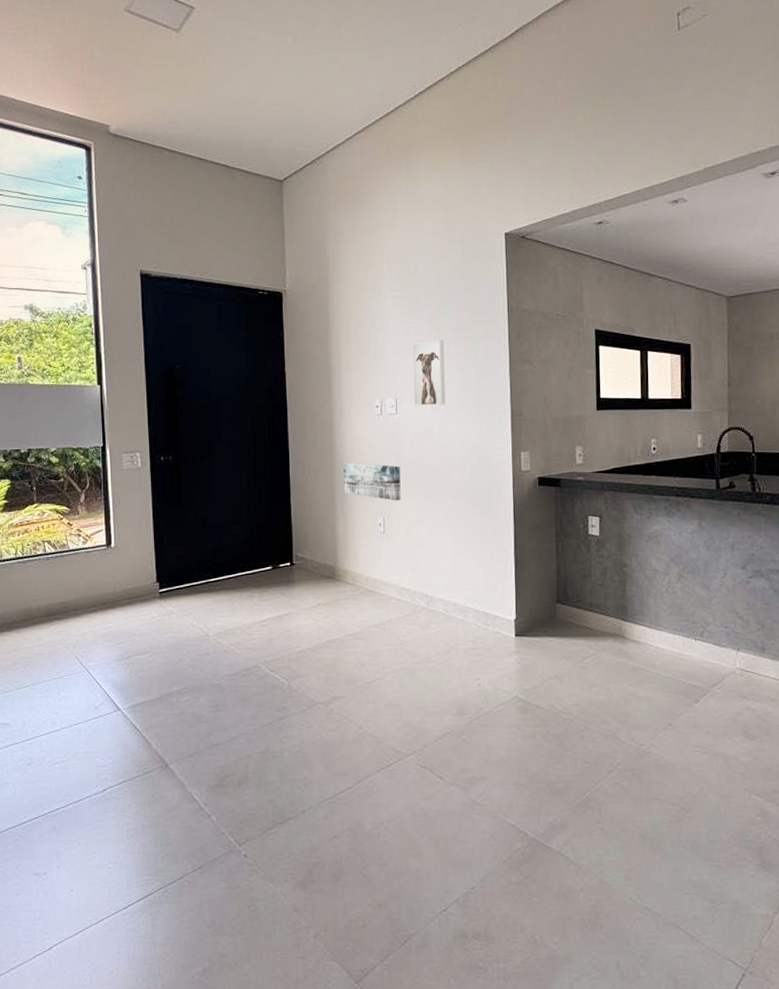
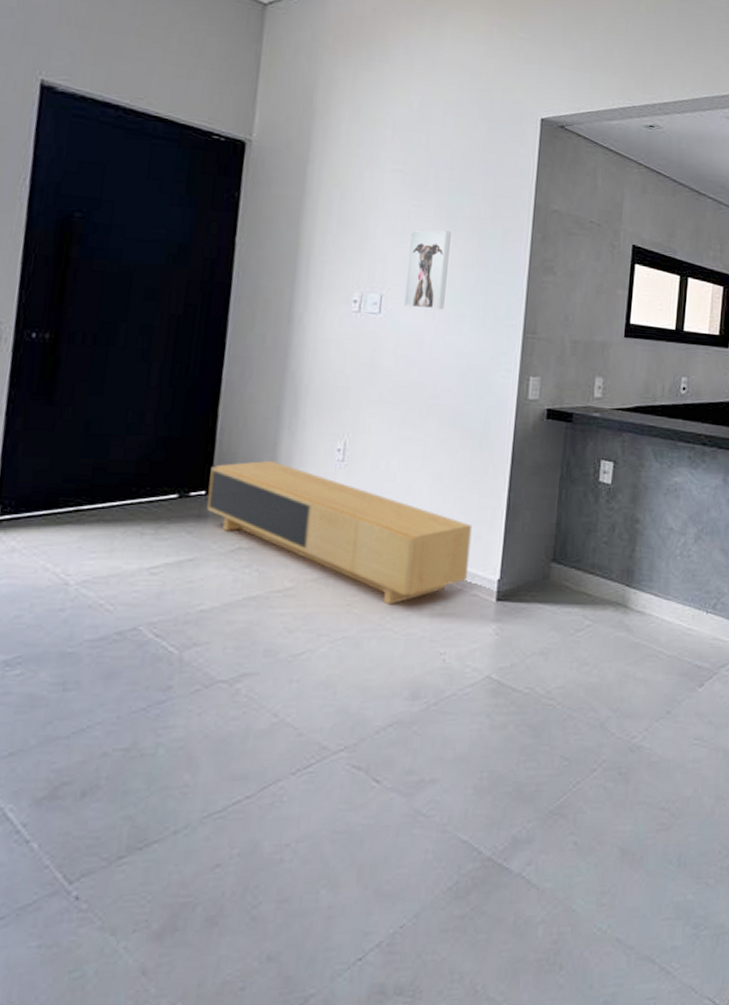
media console: none [291,536,490,643] -> present [207,460,473,605]
wall art: present [342,462,401,501] -> none [295,367,375,423]

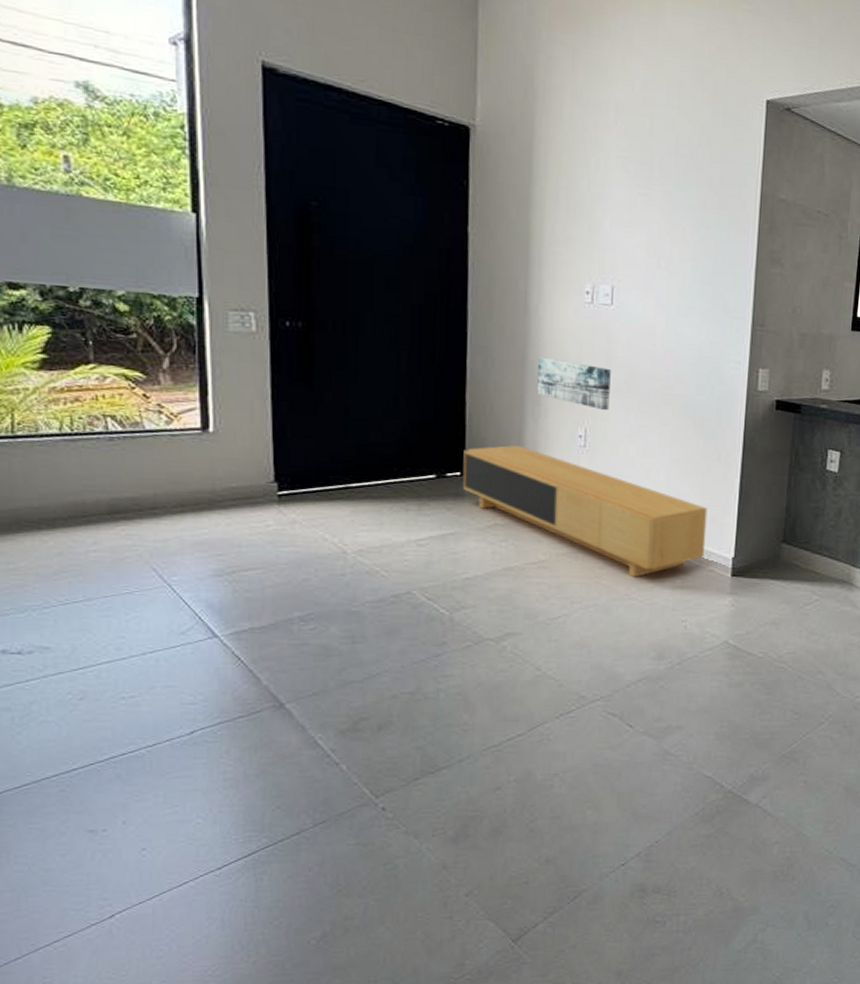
wall art: none [295,367,375,423] -> present [537,357,611,411]
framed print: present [404,230,451,310] -> none [635,220,678,302]

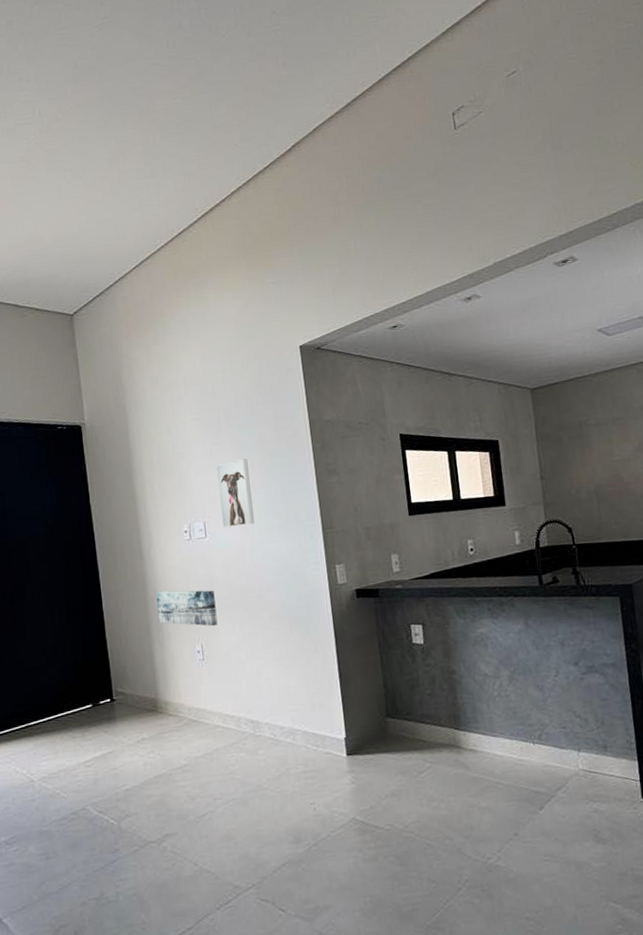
media console: present [462,444,708,578] -> none [110,668,320,769]
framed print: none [635,220,678,302] -> present [216,459,255,528]

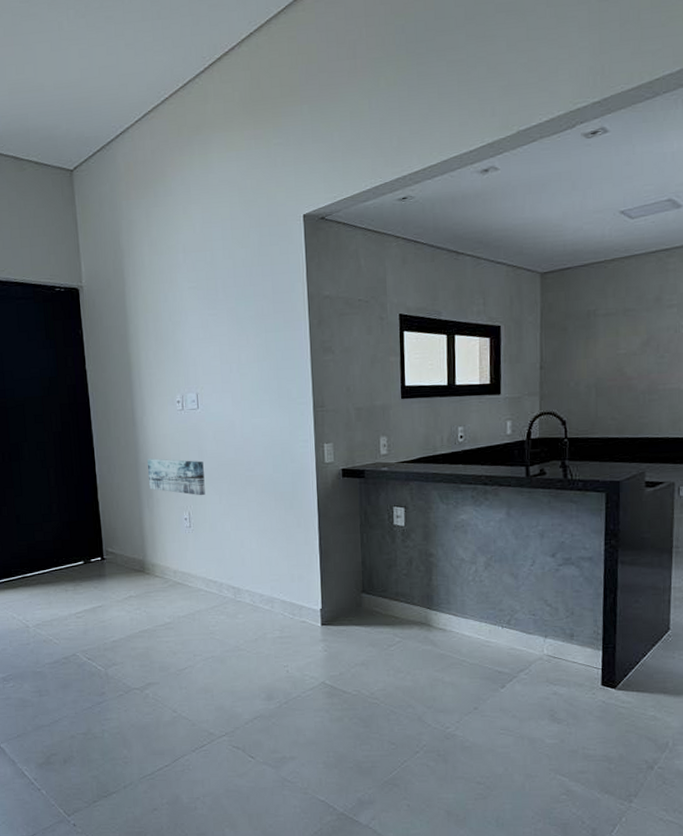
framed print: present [216,459,255,528] -> none [212,331,247,400]

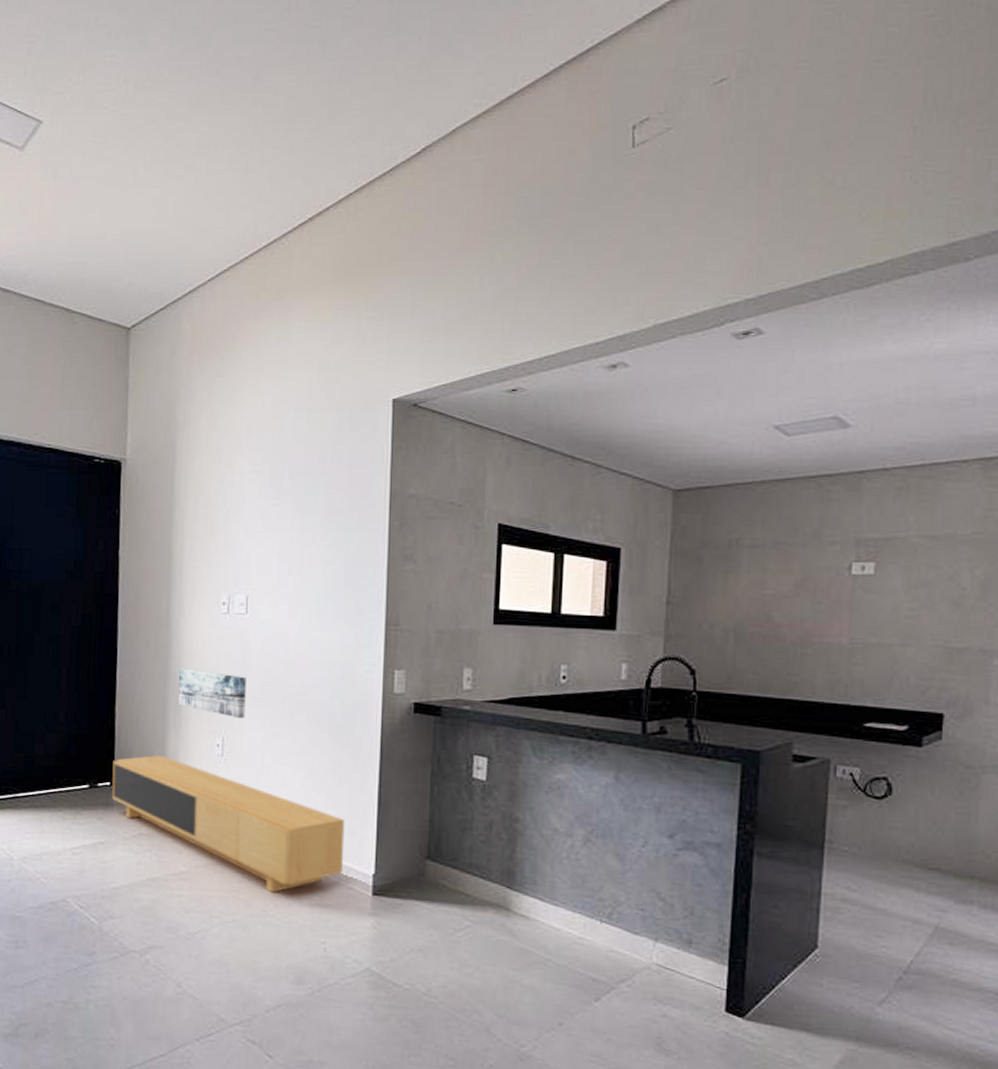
media console: none [101,531,297,632] -> present [112,754,345,893]

